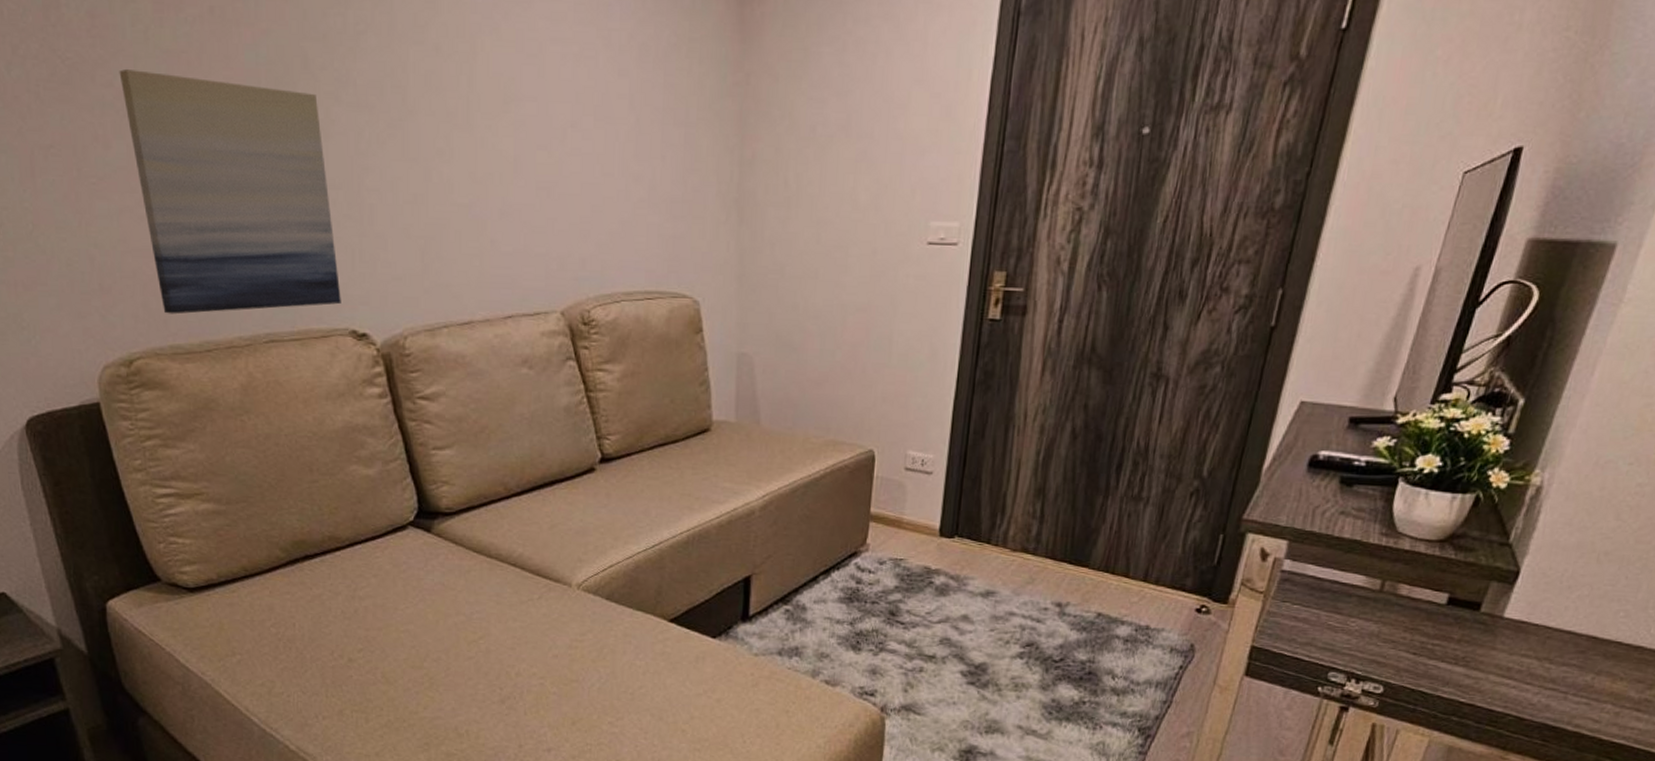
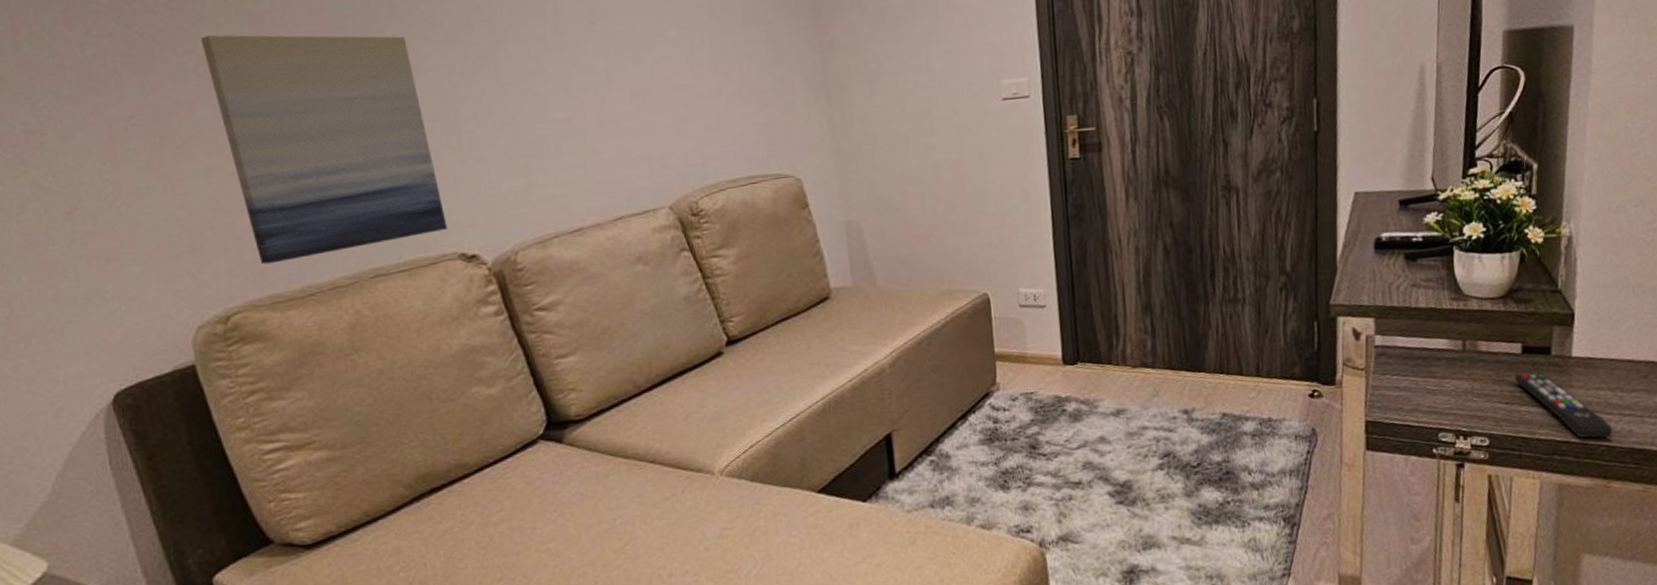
remote control: none [1431,625,1529,709] -> present [1515,373,1613,439]

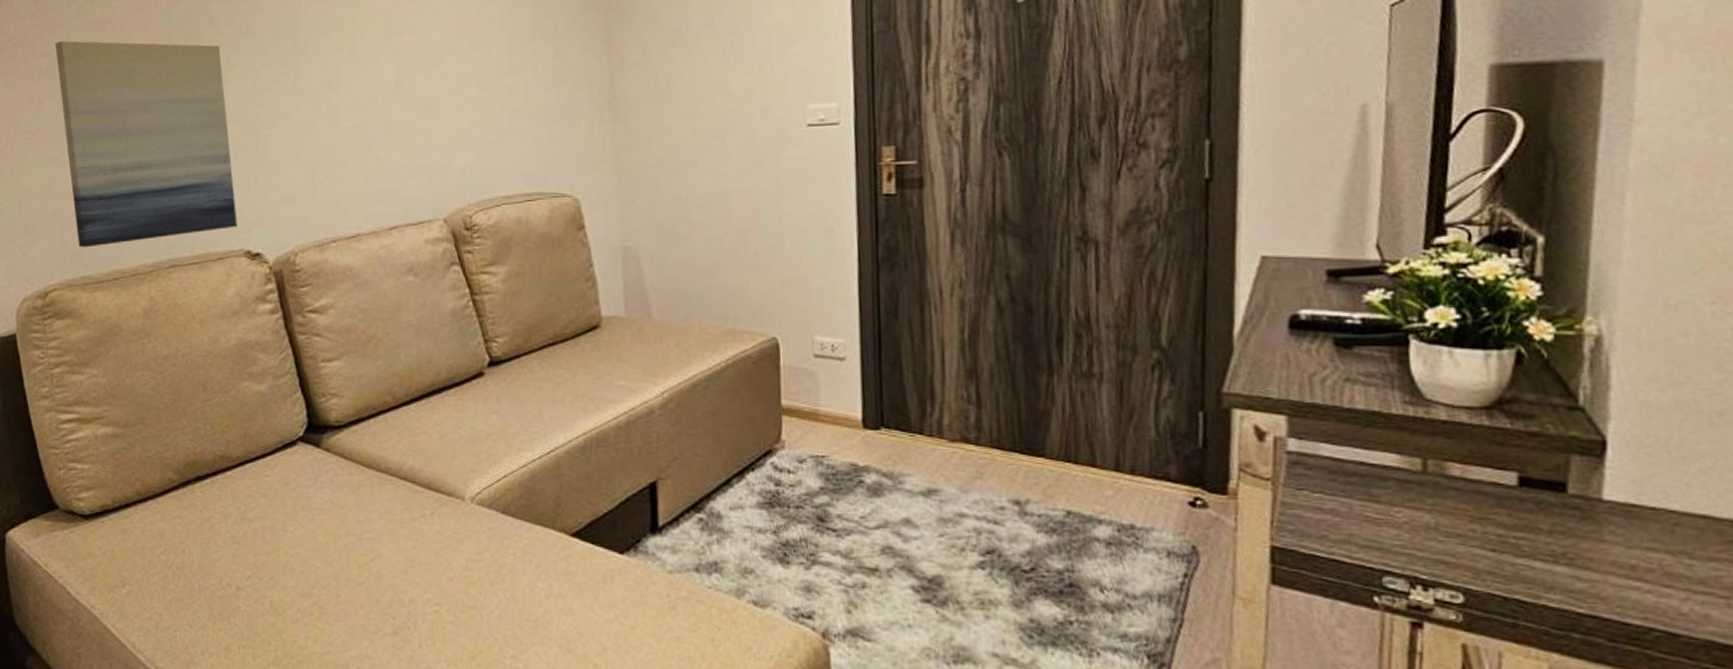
remote control: present [1515,373,1613,439] -> none [1507,513,1676,621]

